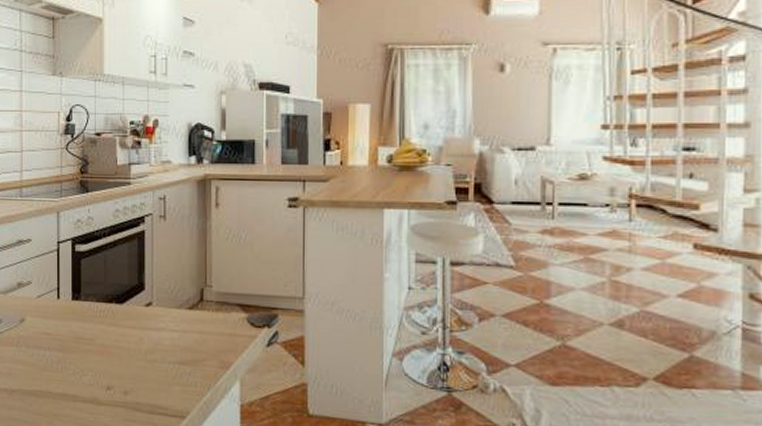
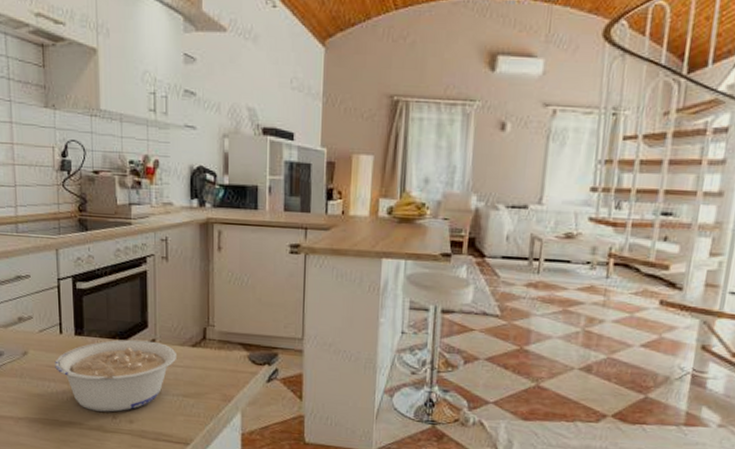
legume: none [51,303,173,383] -> present [55,339,176,412]

